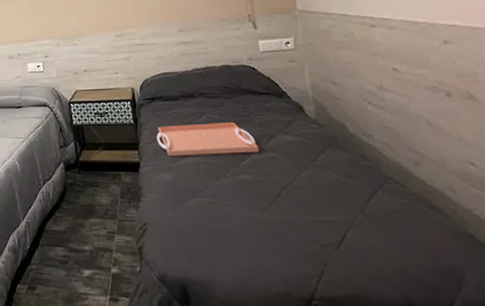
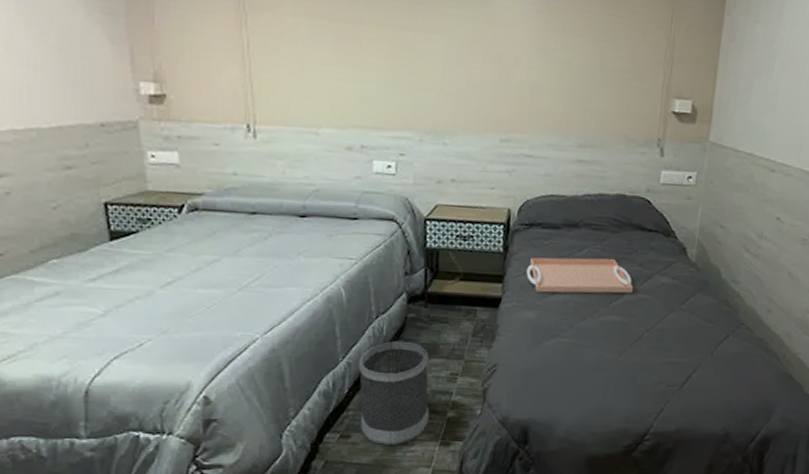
wastebasket: none [34,203,97,299] -> present [358,340,430,446]

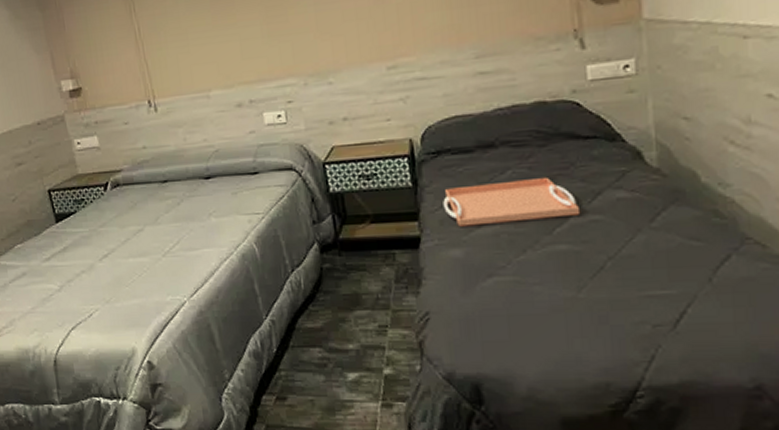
wastebasket: present [358,340,430,446] -> none [282,293,366,409]

